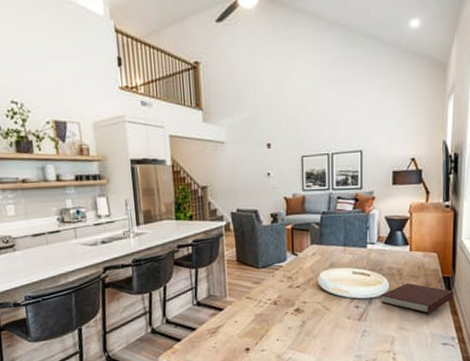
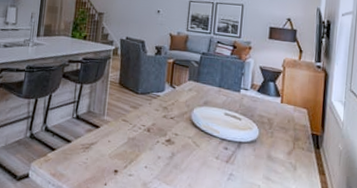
notebook: present [380,282,454,313] -> none [249,133,322,168]

